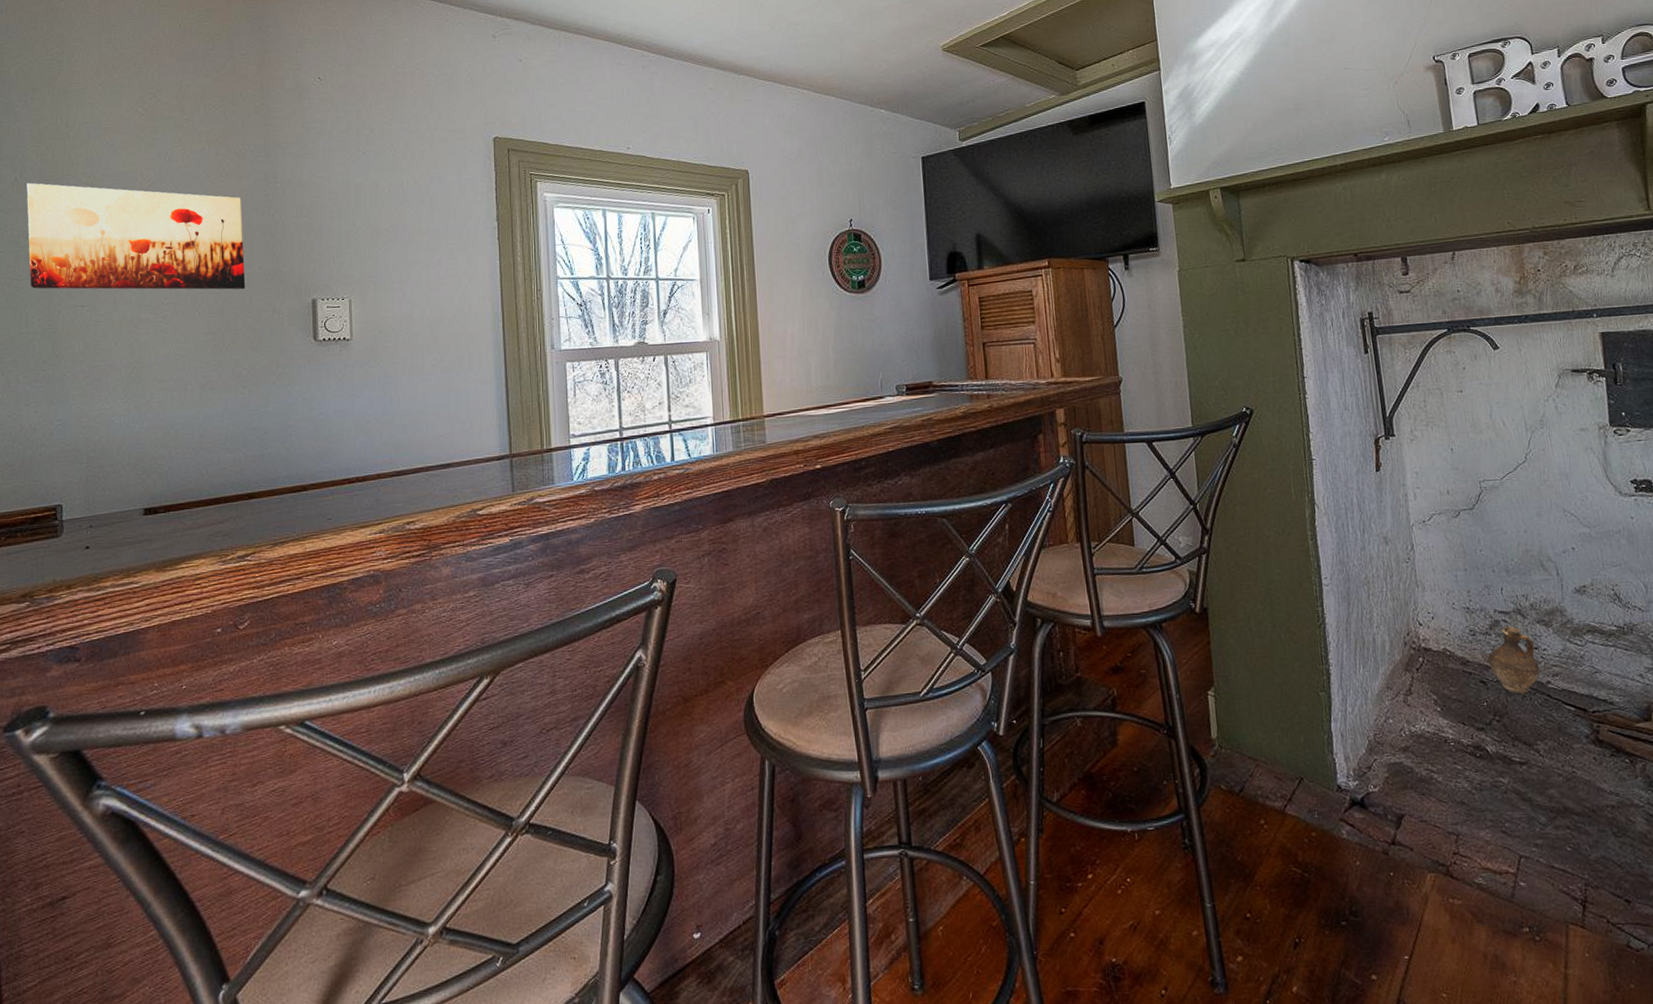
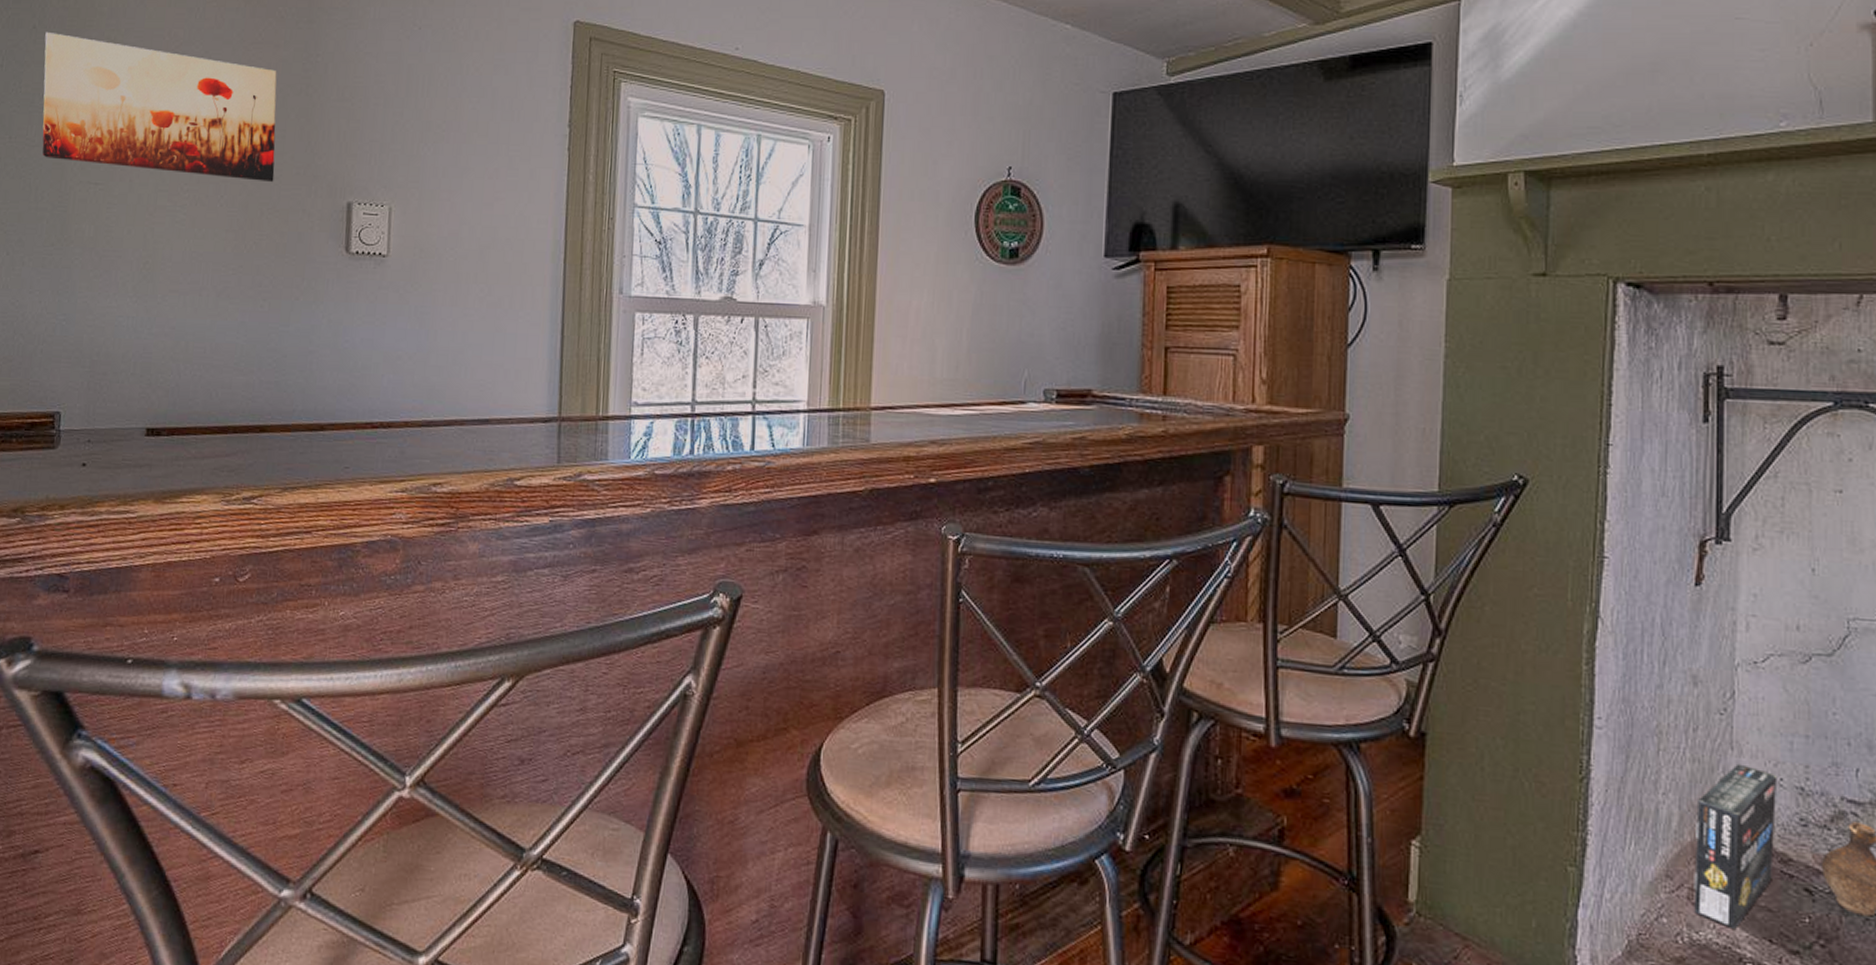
box: none [1400,596,1458,719] -> present [1694,763,1778,929]

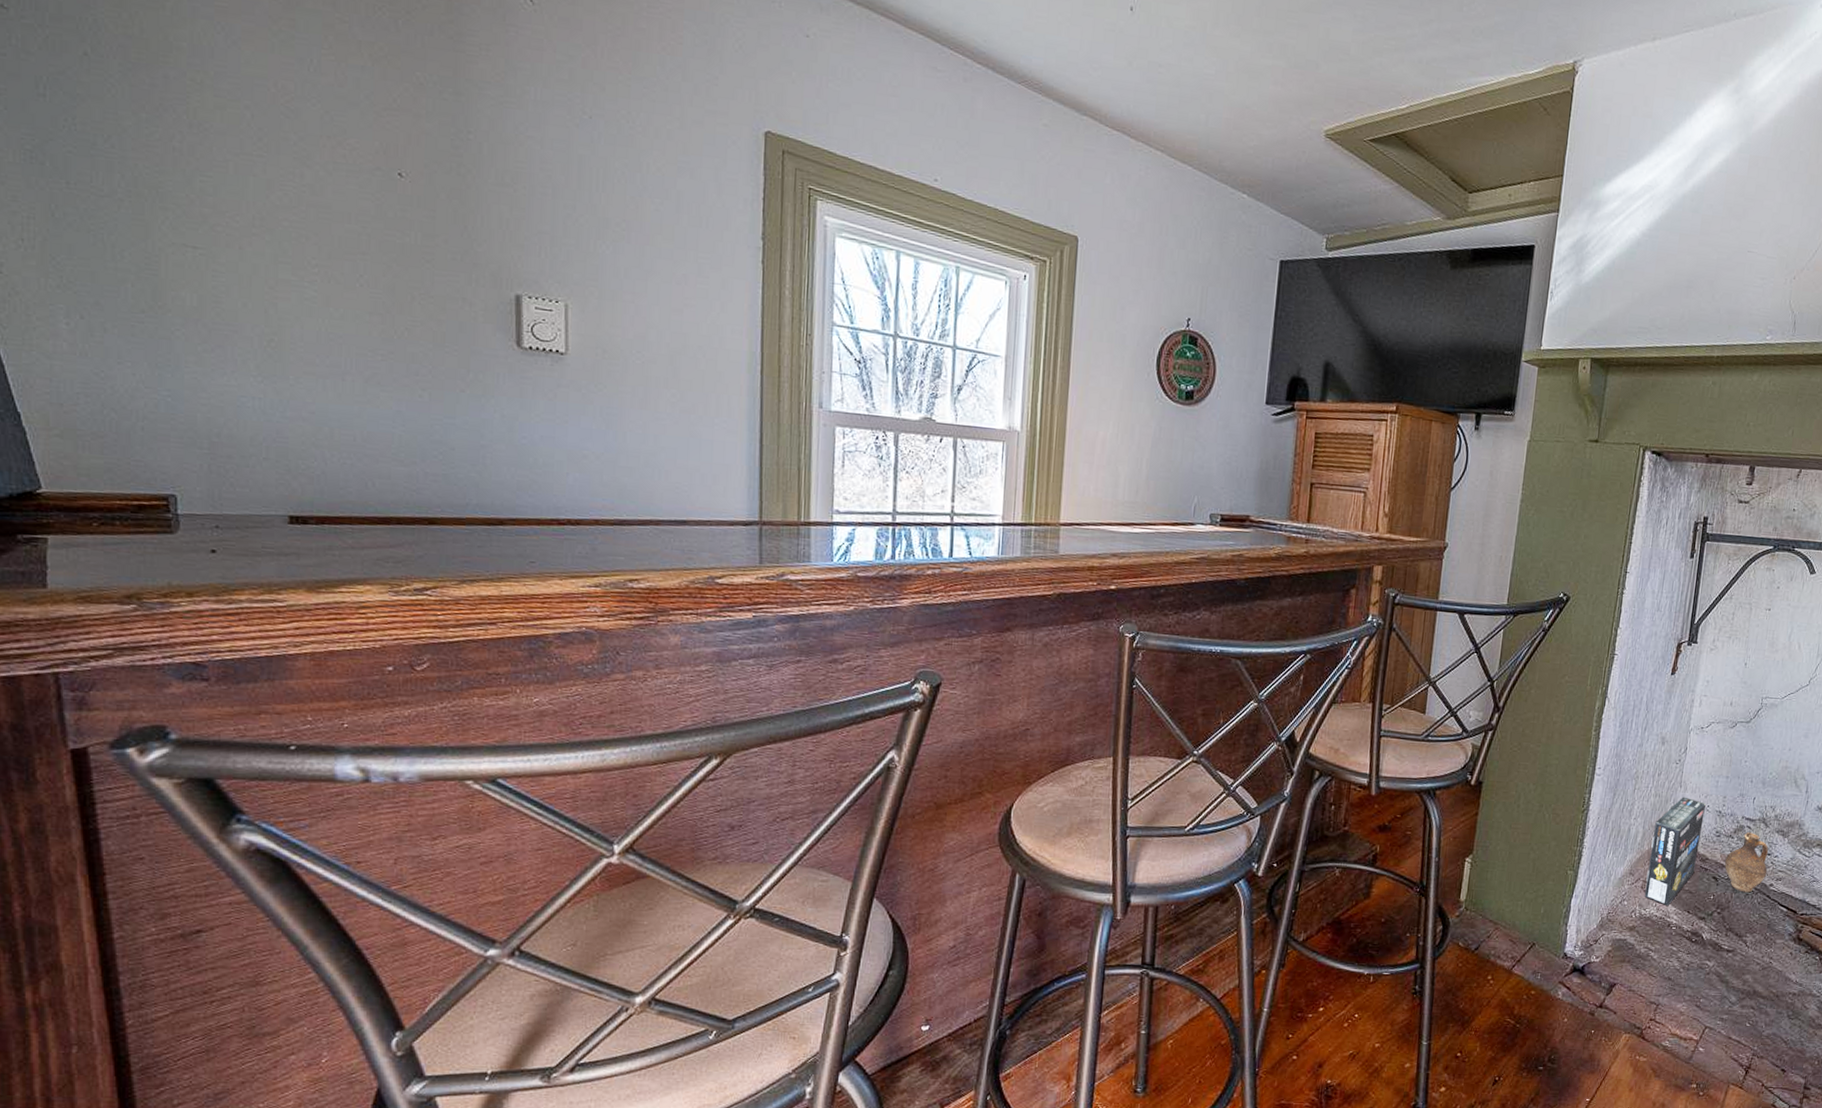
wall art: present [42,31,277,183] -> none [102,61,425,266]

